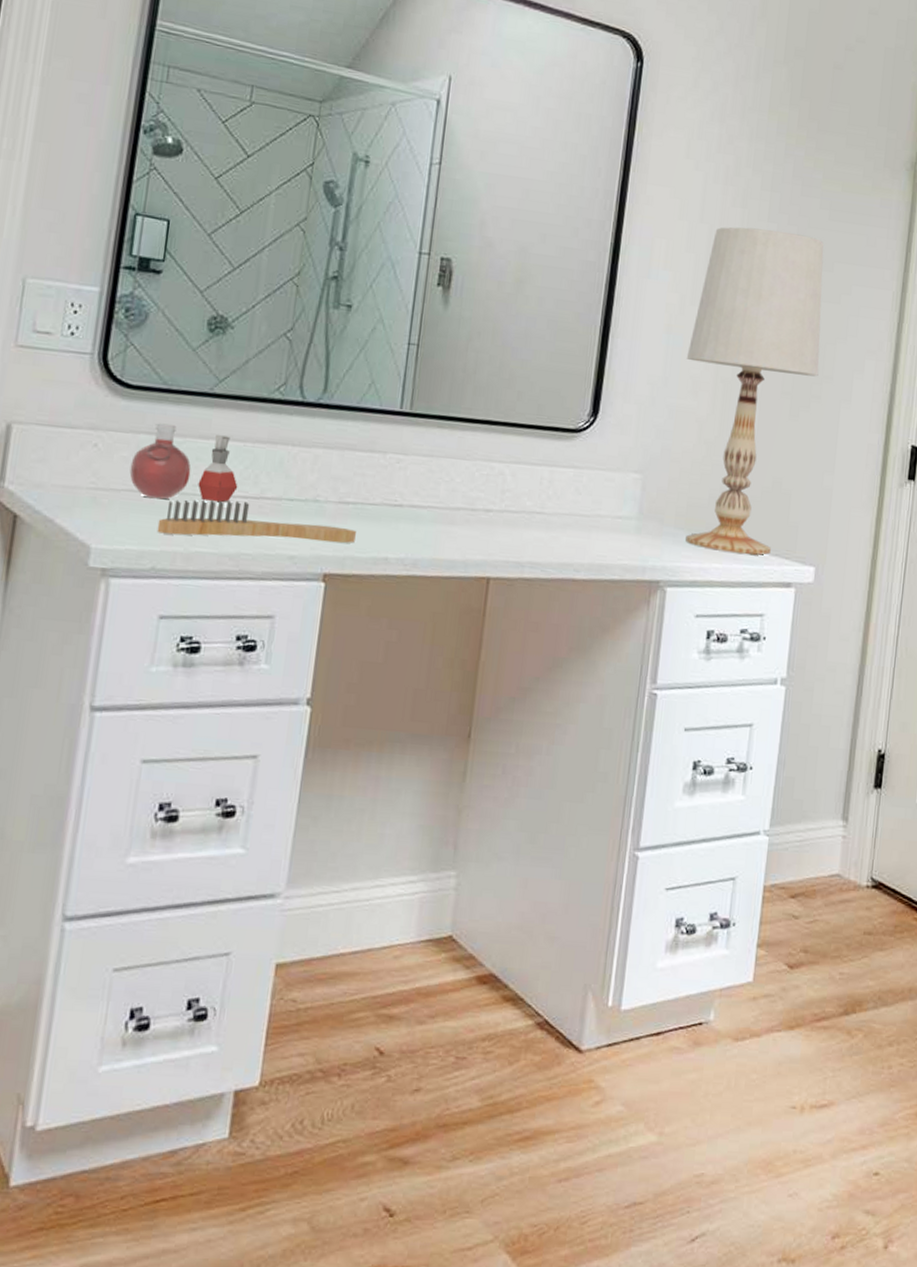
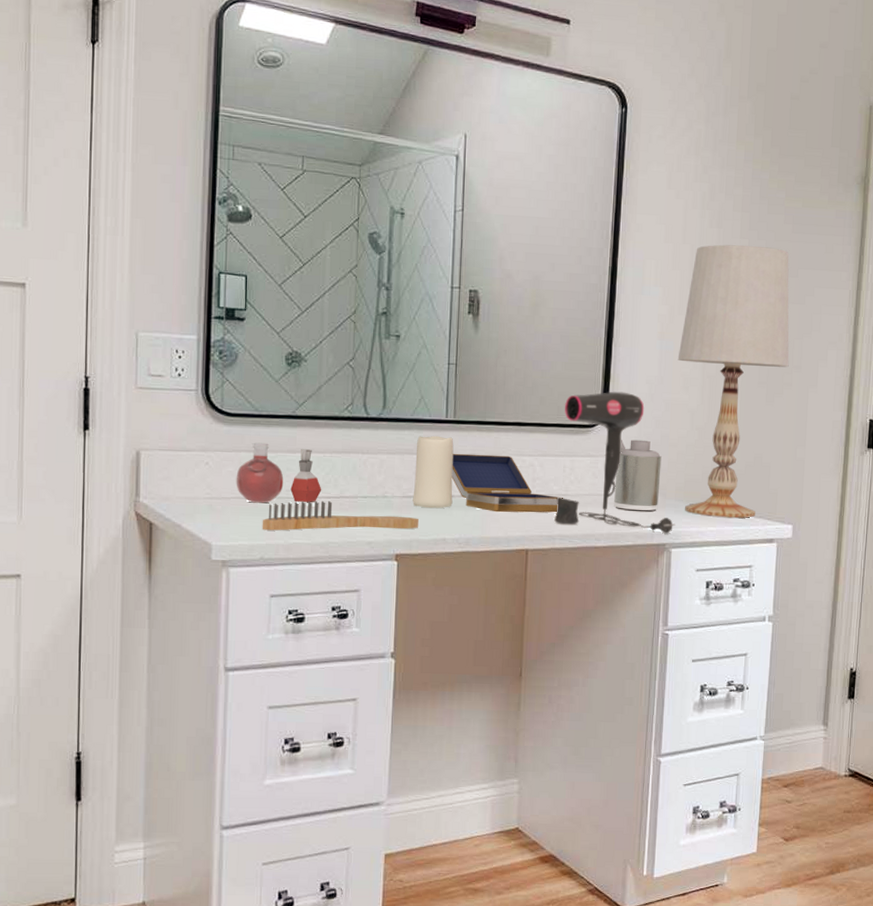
candle: none [350,428,408,520] -> present [412,435,454,509]
jewelry box: none [401,452,538,534] -> present [451,453,563,513]
hair dryer: none [525,390,673,569] -> present [554,391,676,534]
soap dispenser: none [599,449,661,541] -> present [614,439,662,513]

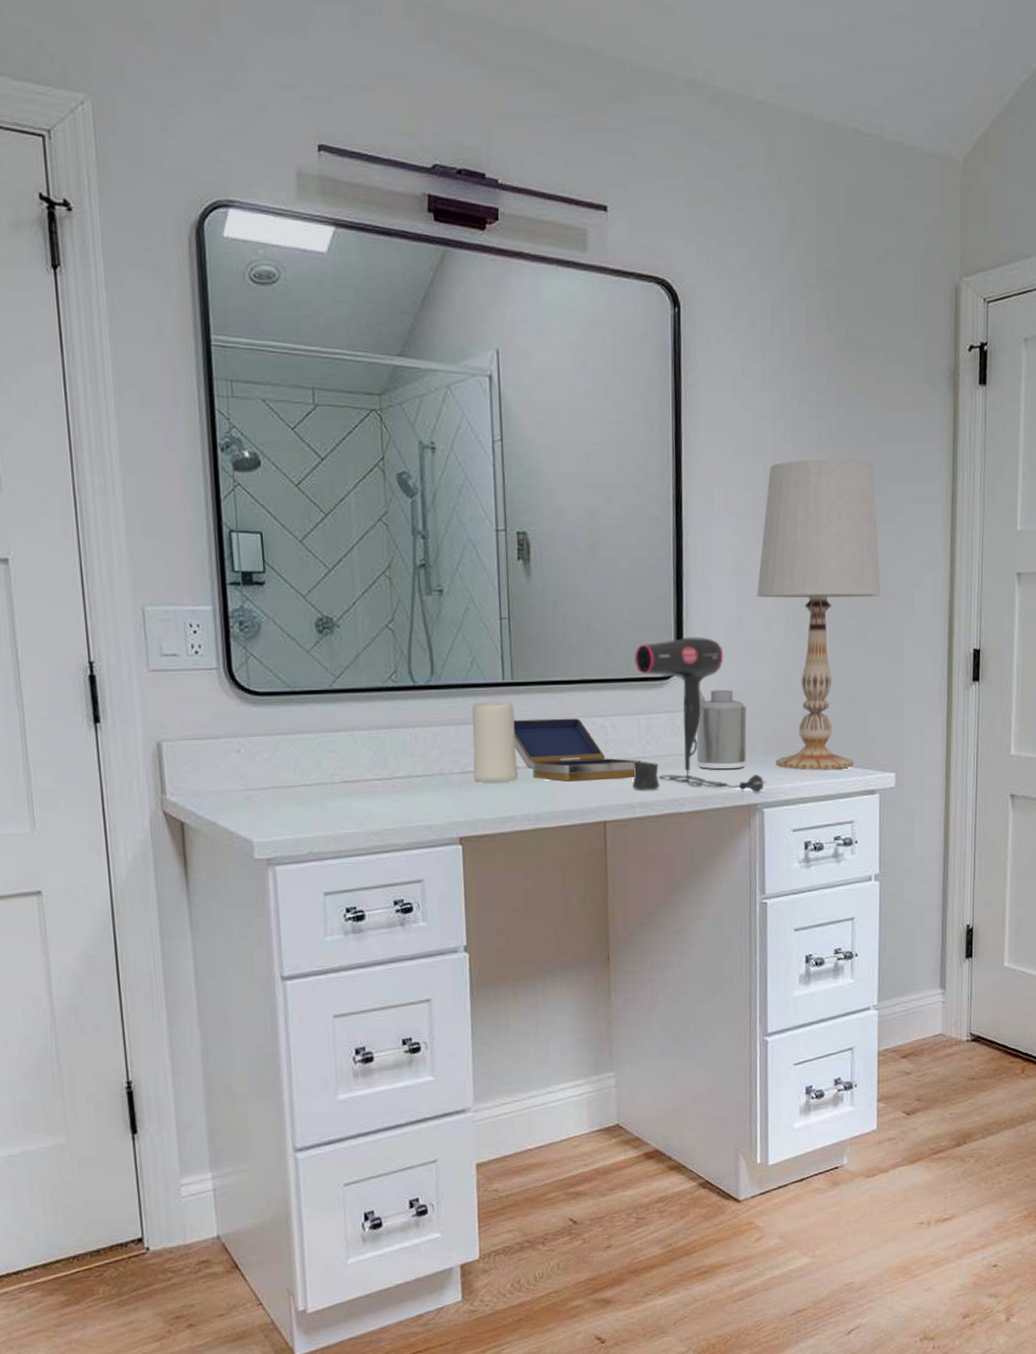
perfume bottle: present [236,442,284,503] -> none [272,723,327,792]
wire brush: present [262,500,419,531] -> none [307,783,482,821]
perfume bottle: present [290,449,322,502] -> none [335,727,371,787]

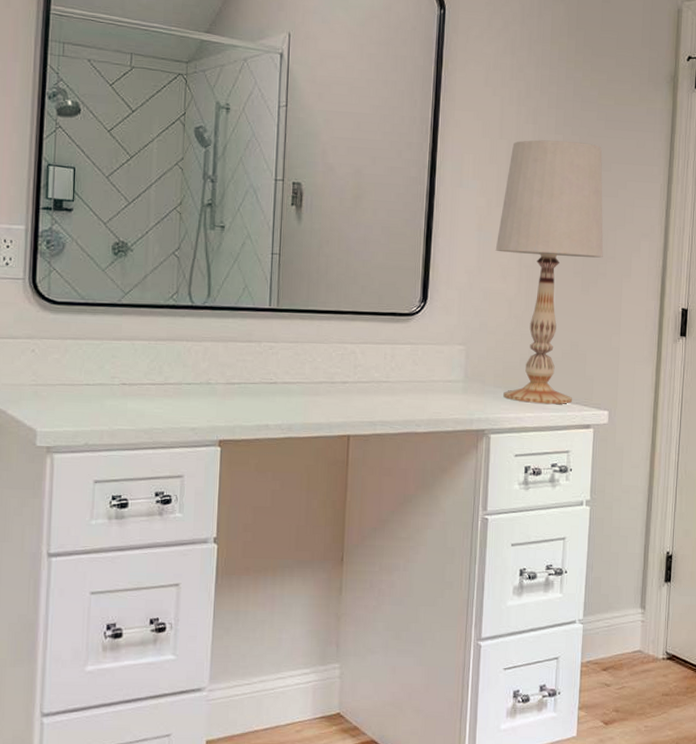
candle: present [471,701,518,784] -> none [236,323,277,395]
jewelry box: present [513,718,640,783] -> none [274,341,384,399]
hair dryer: present [632,637,767,793] -> none [375,280,494,420]
soap dispenser: present [696,690,747,771] -> none [434,327,480,399]

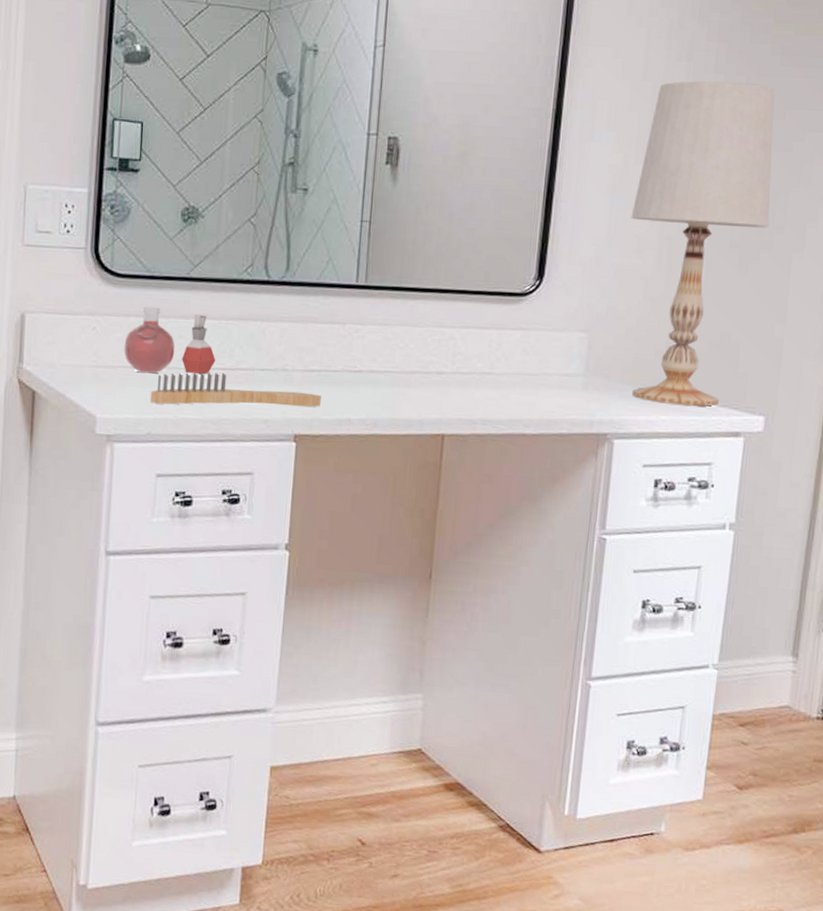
perfume bottle: none [61,330,109,390] -> present [124,306,175,374]
wire brush: none [86,387,242,417] -> present [150,372,321,408]
perfume bottle: none [115,337,147,389] -> present [182,315,216,374]

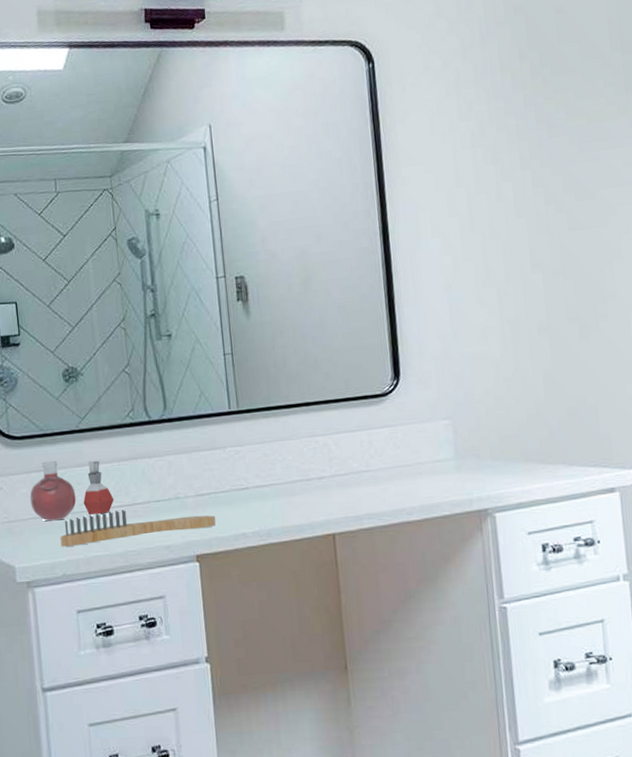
table lamp: present [631,81,775,407] -> none [469,172,601,473]

